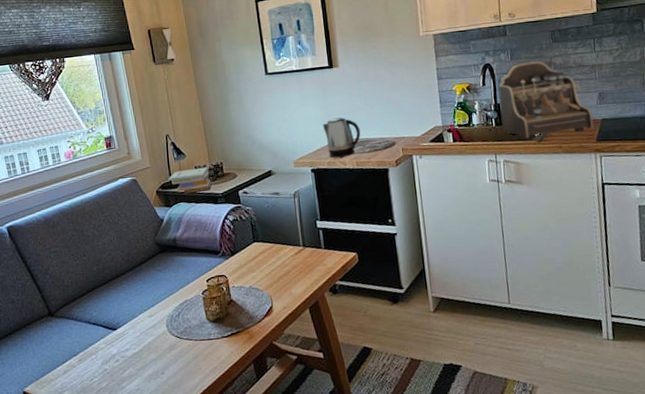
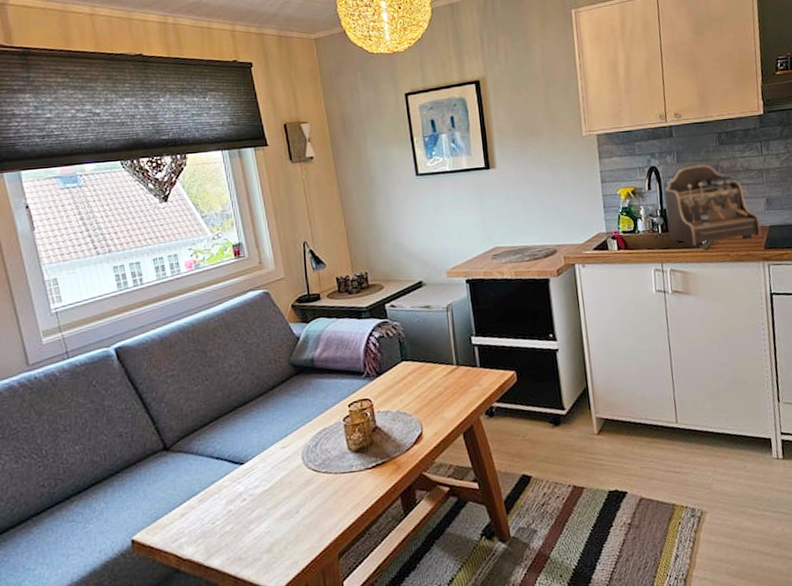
books: present [168,167,212,194] -> none [305,277,355,309]
kettle: present [322,117,361,159] -> none [478,223,520,268]

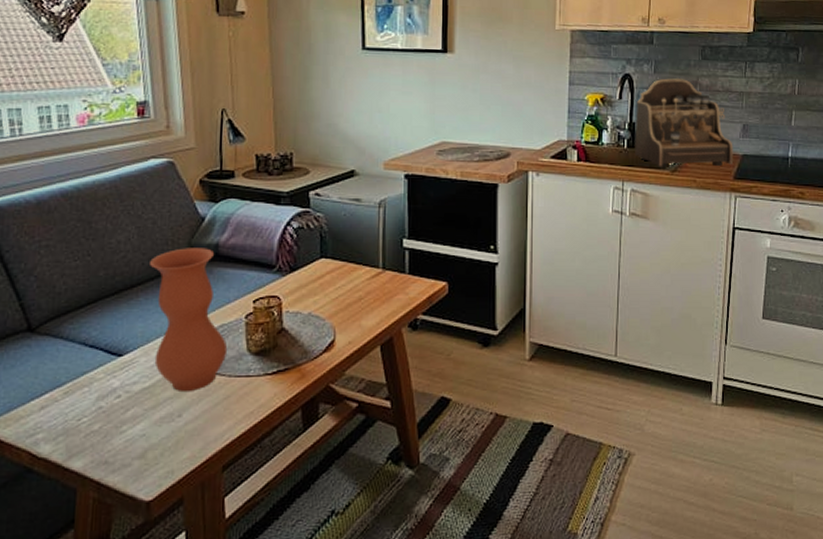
vase: none [258,363,332,491] -> present [150,248,228,391]

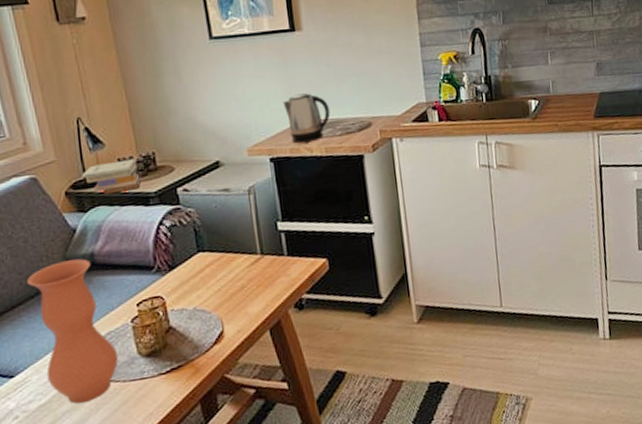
books: none [217,156,275,188] -> present [81,158,141,195]
kettle: none [425,115,471,164] -> present [282,93,331,144]
spice rack: present [635,78,734,169] -> none [489,25,591,118]

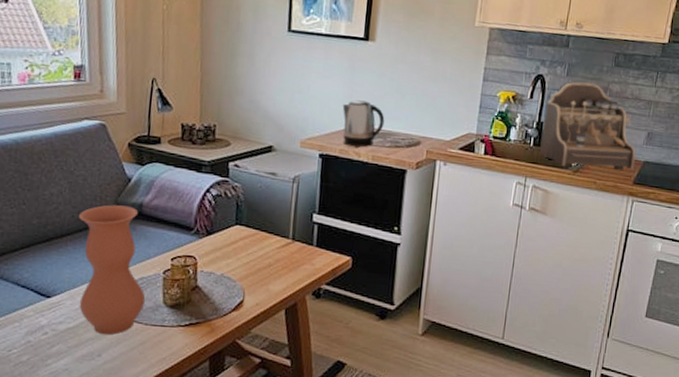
books: present [81,158,141,195] -> none [145,124,198,155]
spice rack: none [489,25,591,118] -> present [540,81,636,170]

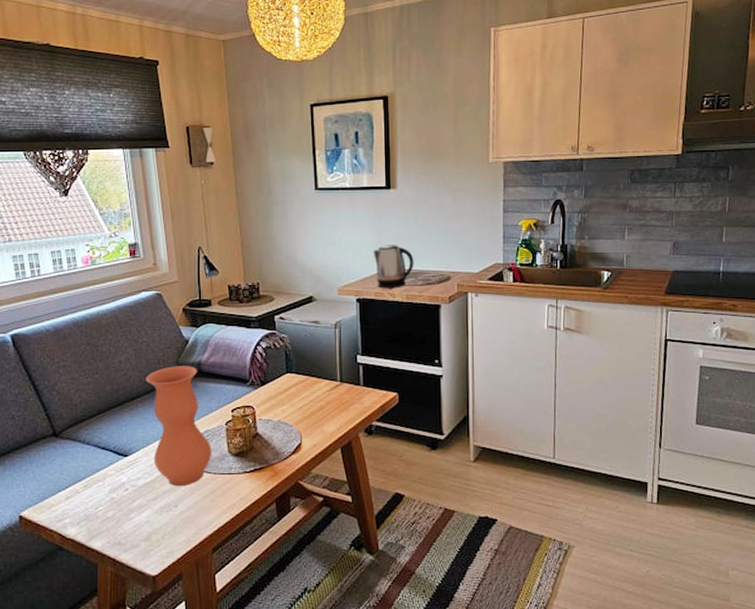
spice rack: present [540,81,636,170] -> none [567,202,664,286]

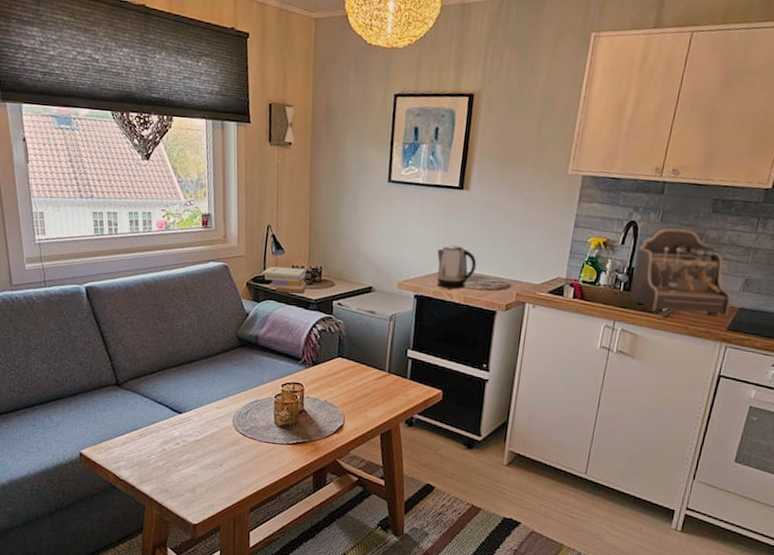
vase: present [146,366,212,486] -> none [204,336,260,448]
books: none [197,287,245,315] -> present [261,266,307,294]
spice rack: none [567,202,664,286] -> present [630,228,732,316]

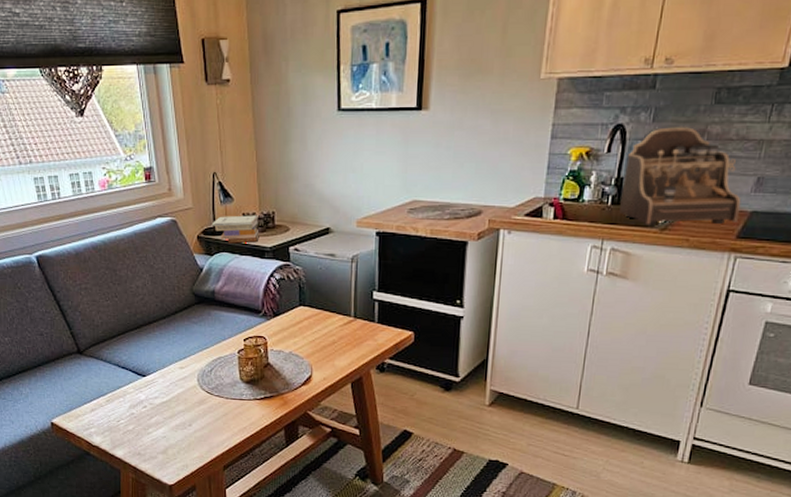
kettle: present [436,245,477,290] -> none [397,174,442,222]

